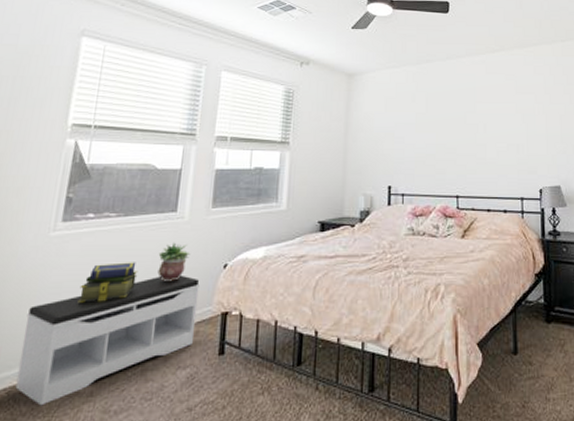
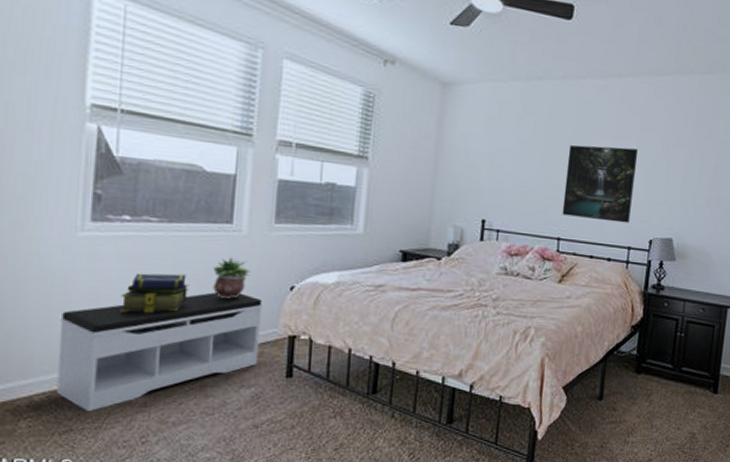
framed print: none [457,110,519,176] -> present [562,145,639,223]

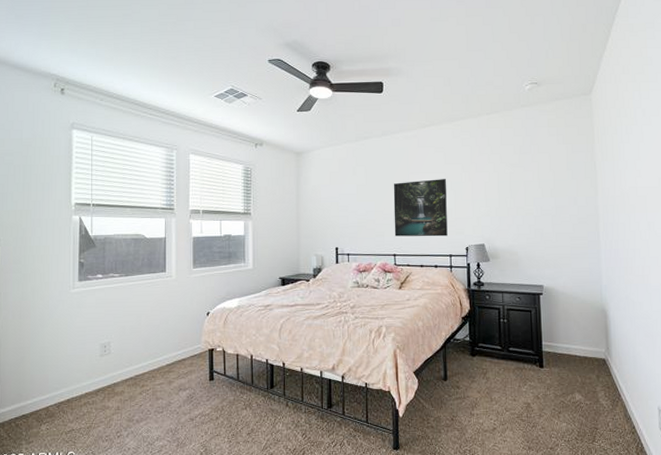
bench: present [56,292,263,412] -> none [63,321,190,416]
stack of books: present [120,273,190,314] -> none [99,311,141,342]
potted plant: present [212,257,251,298] -> none [155,296,180,326]

